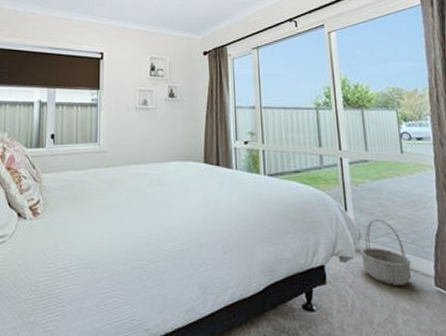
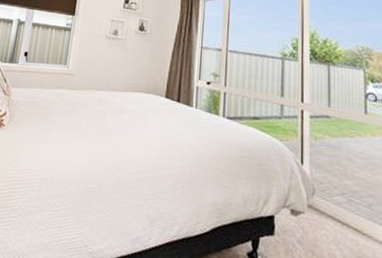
basket: present [361,219,411,285] -> none [313,177,364,249]

